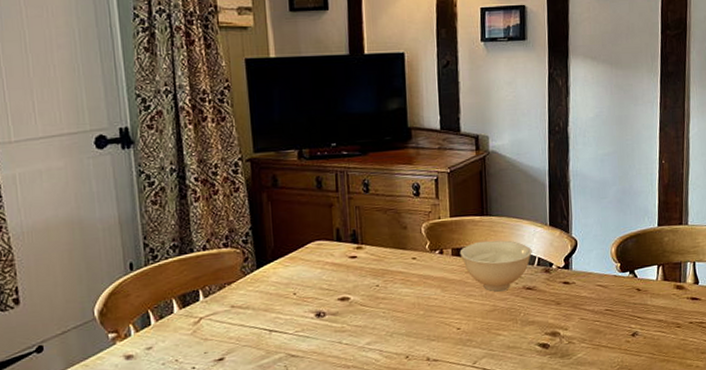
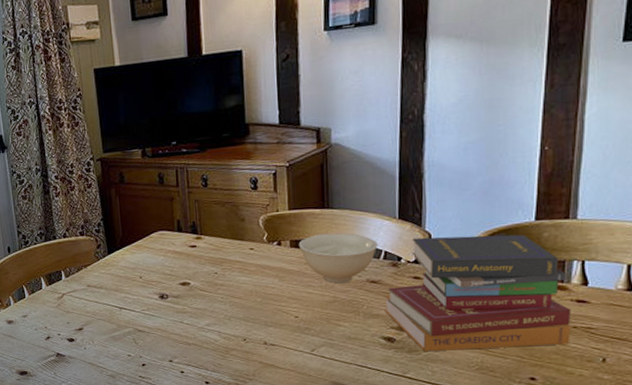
books: none [539,239,688,355] -> present [384,234,572,351]

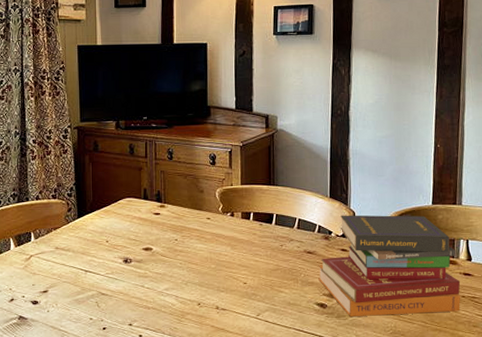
bowl: present [298,233,378,284] -> none [248,207,313,253]

